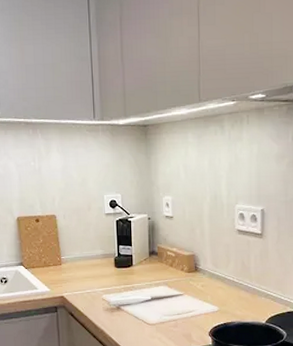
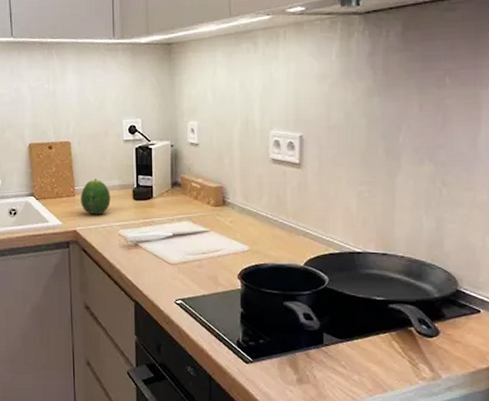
fruit: none [67,249,94,282] -> present [81,179,111,215]

